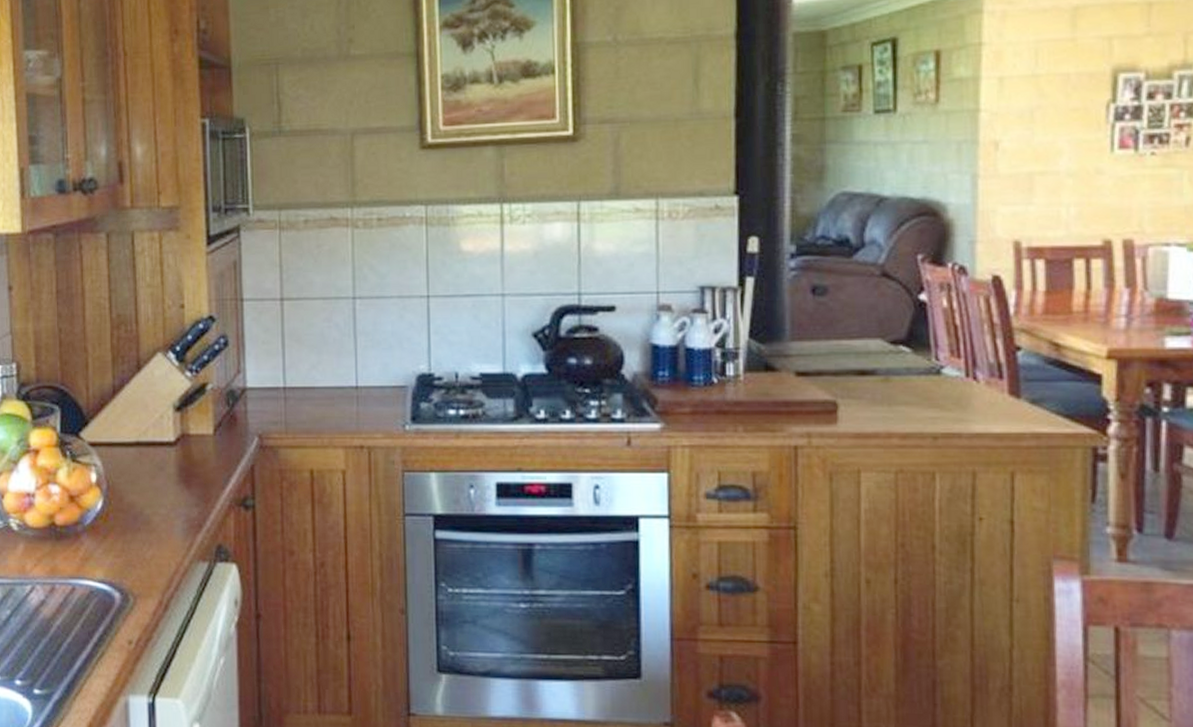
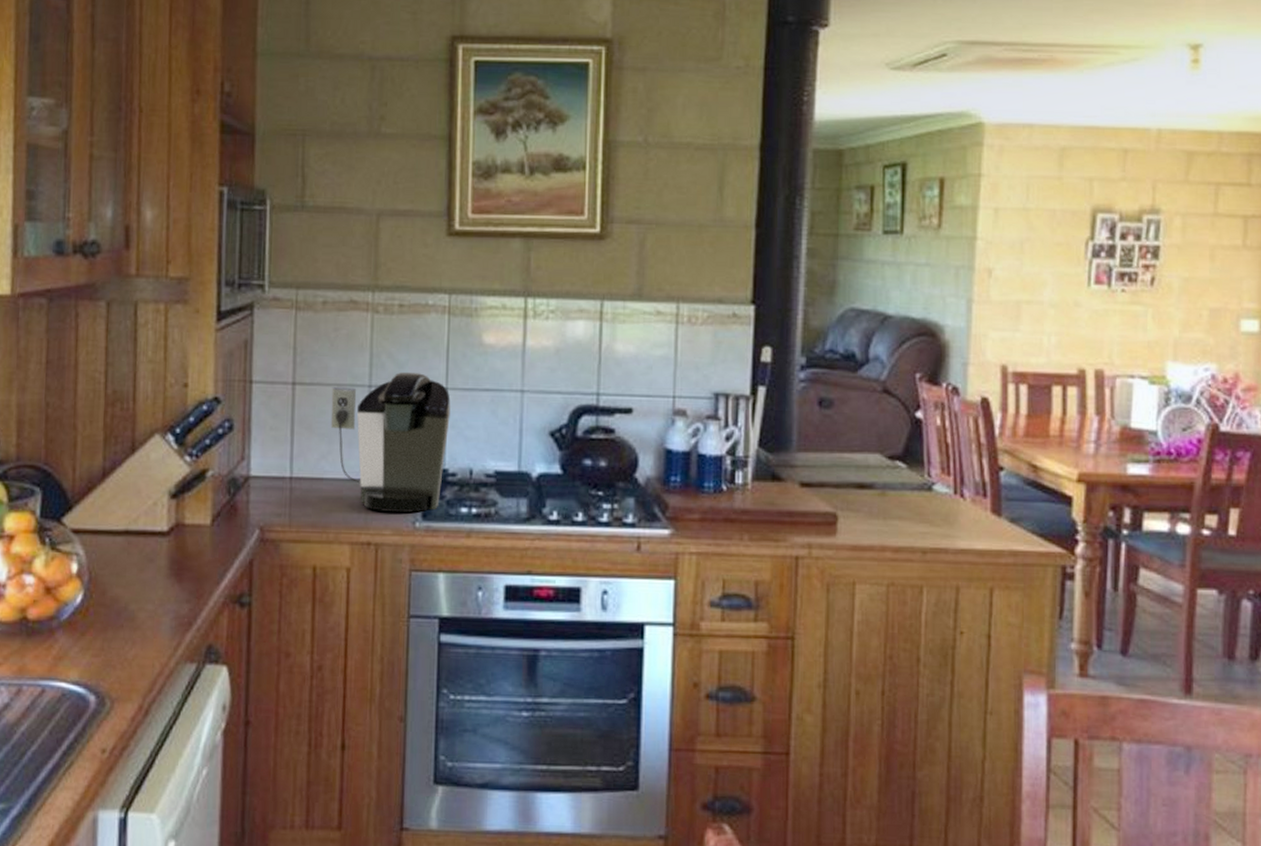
coffee maker: none [318,283,433,416] -> present [330,373,451,513]

